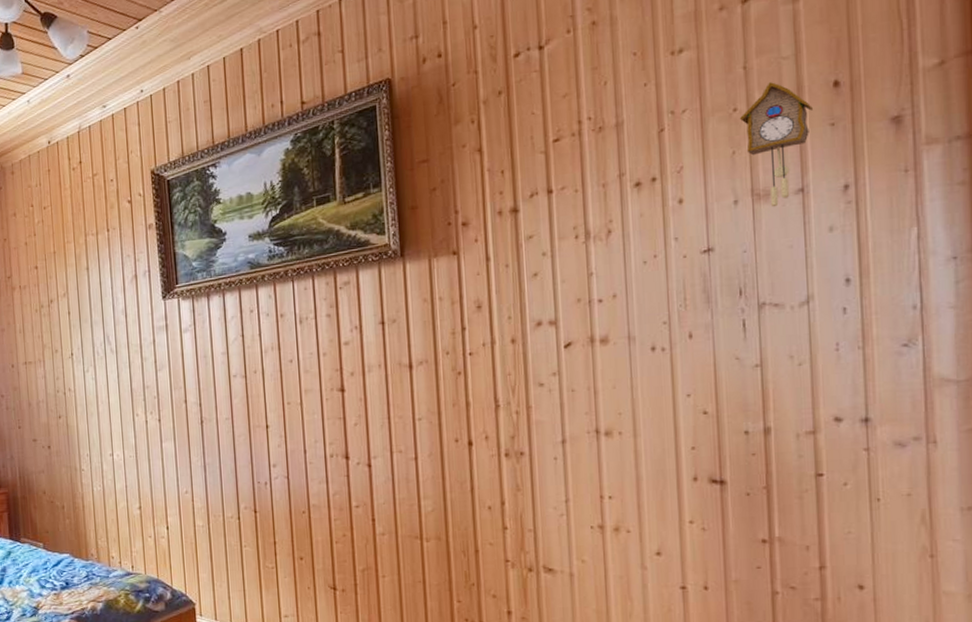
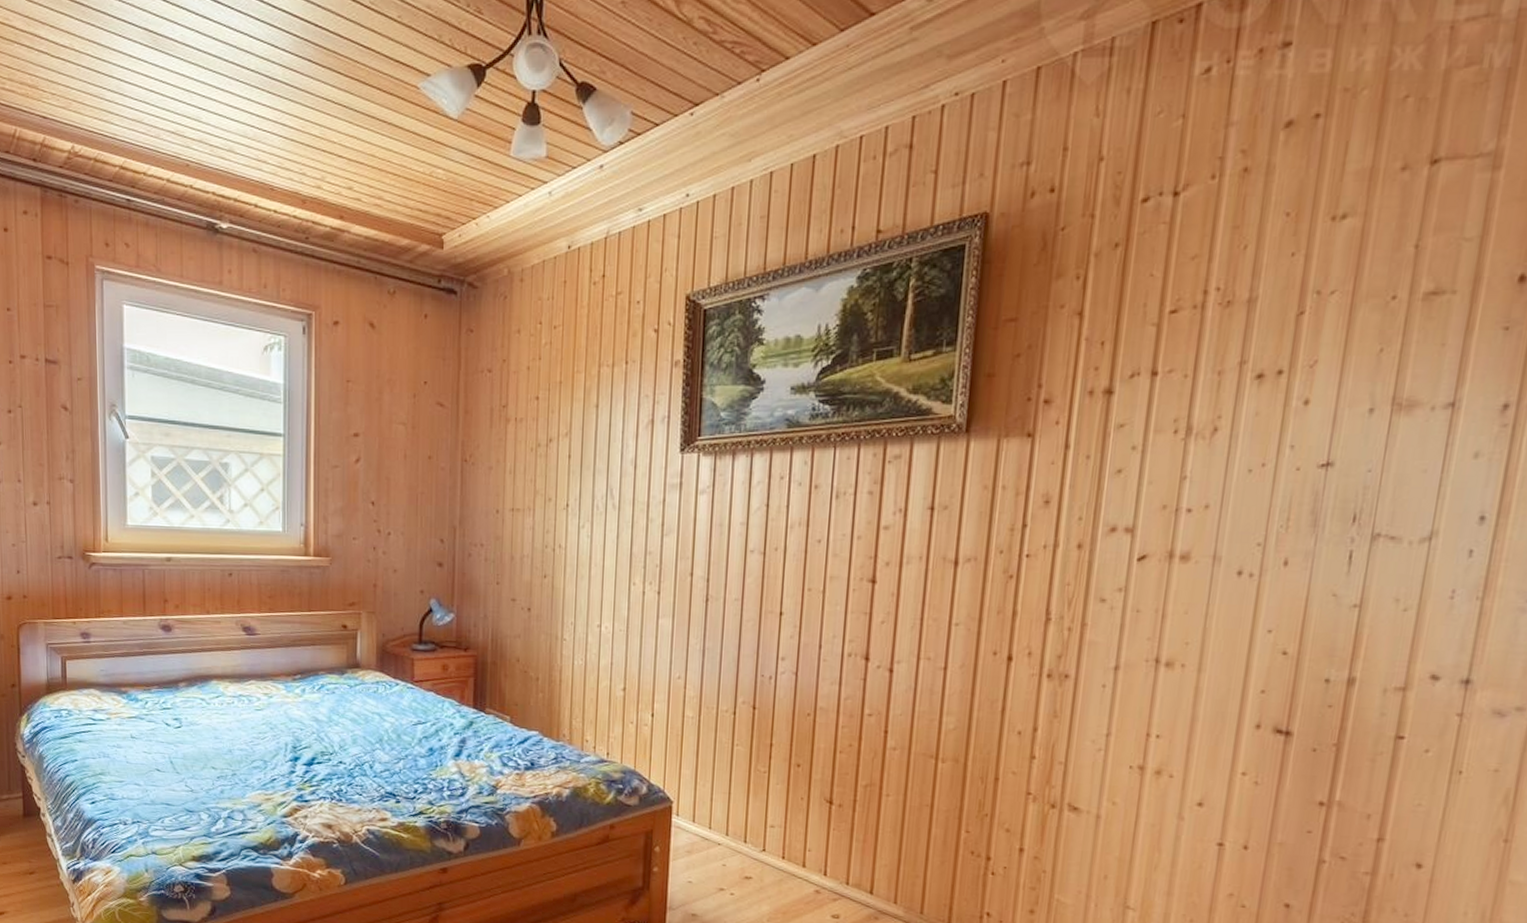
cuckoo clock: present [739,82,813,207] -> none [1396,268,1488,422]

